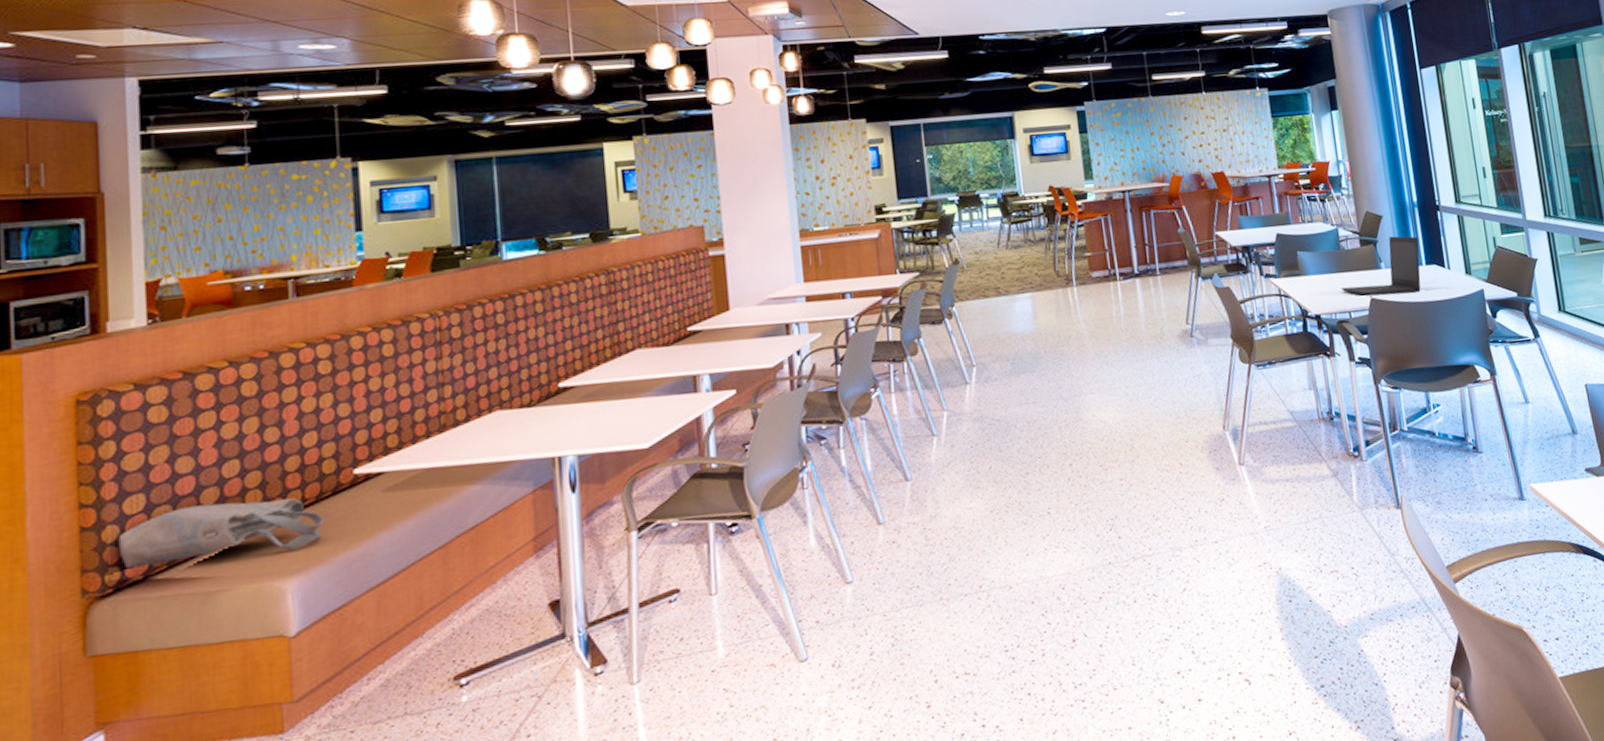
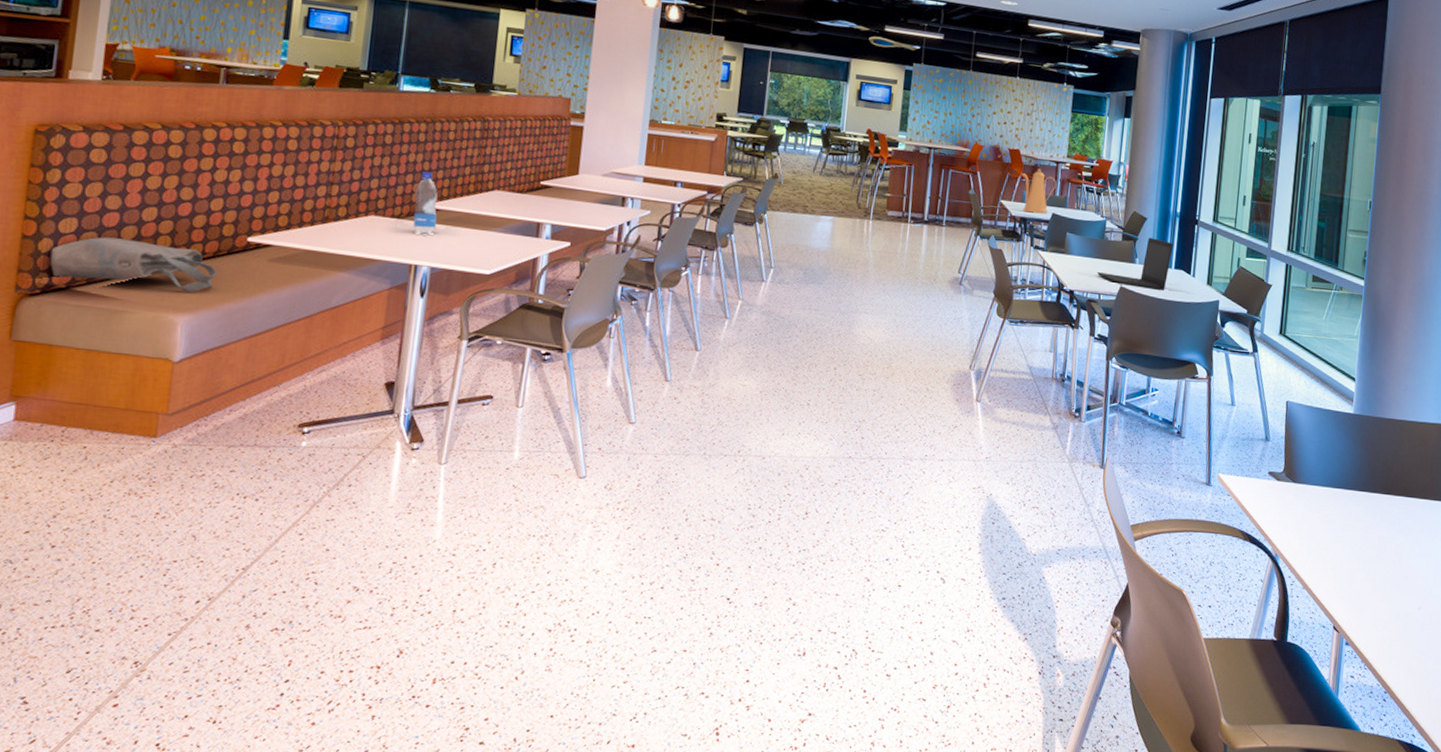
bottle: none [542,346,575,423] -> present [413,172,438,238]
coffee pot: none [1231,187,1274,239] -> present [1020,169,1057,214]

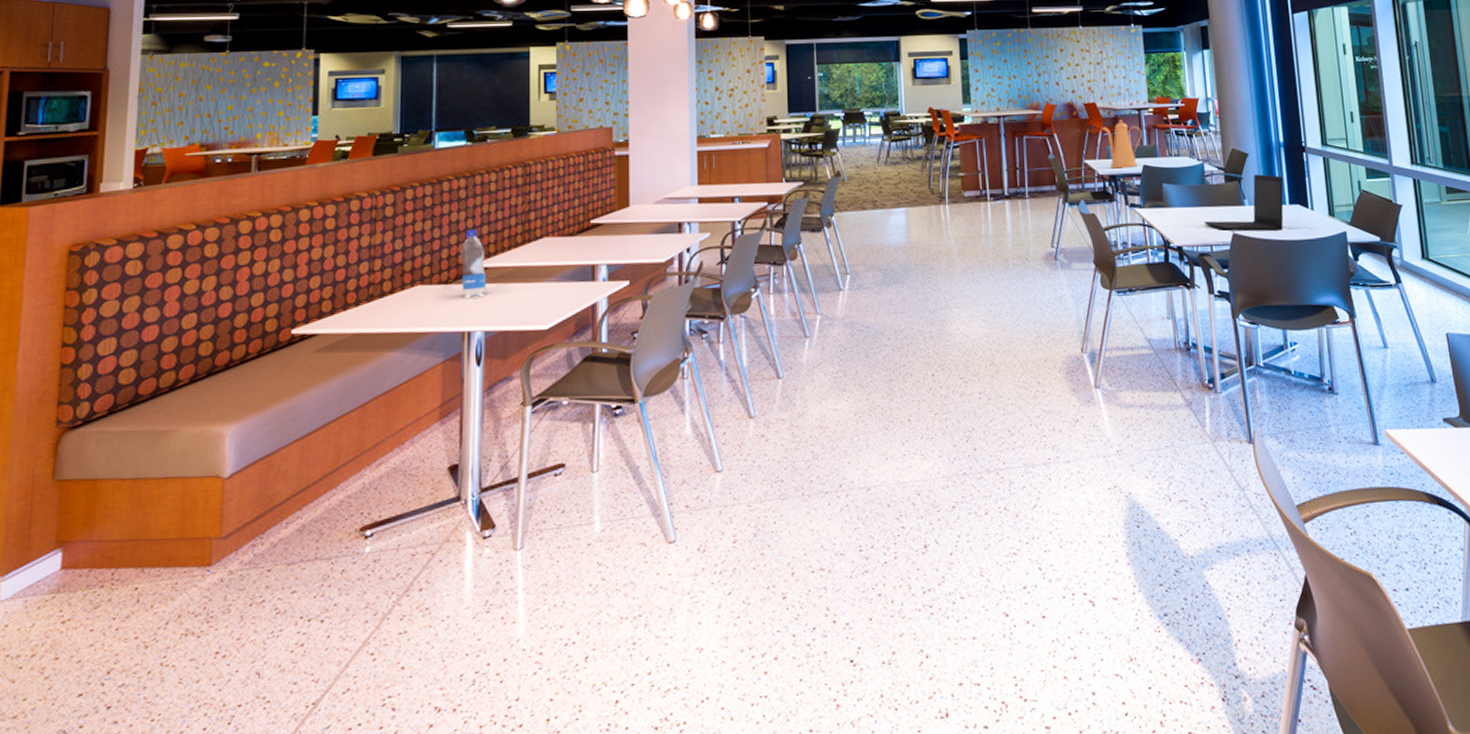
tote bag: present [50,237,217,292] -> none [90,351,262,404]

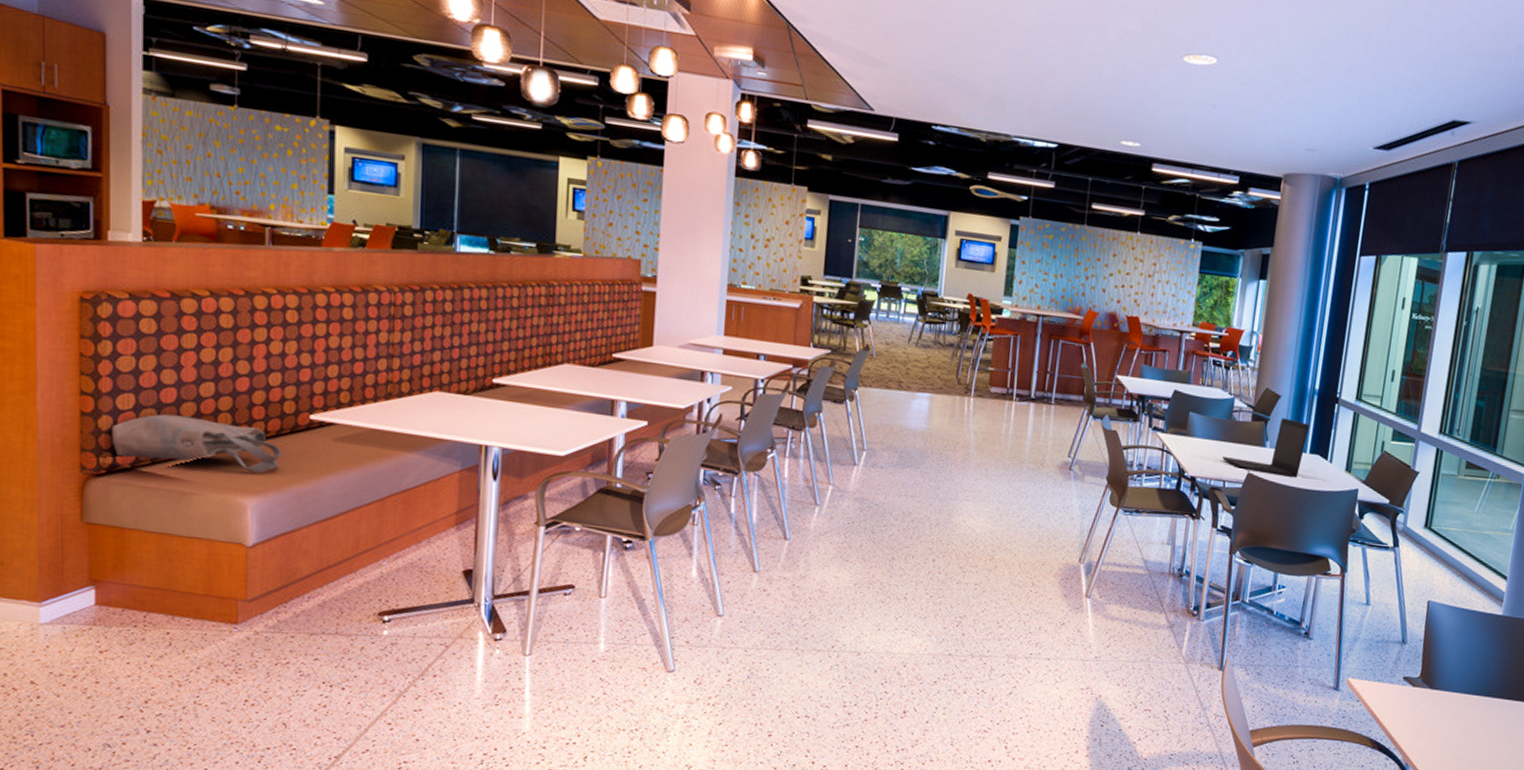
tote bag: none [90,351,262,404] -> present [111,414,282,474]
bottle: present [460,230,486,300] -> none [479,343,505,416]
coffee pot: present [1101,119,1143,169] -> none [1139,339,1180,391]

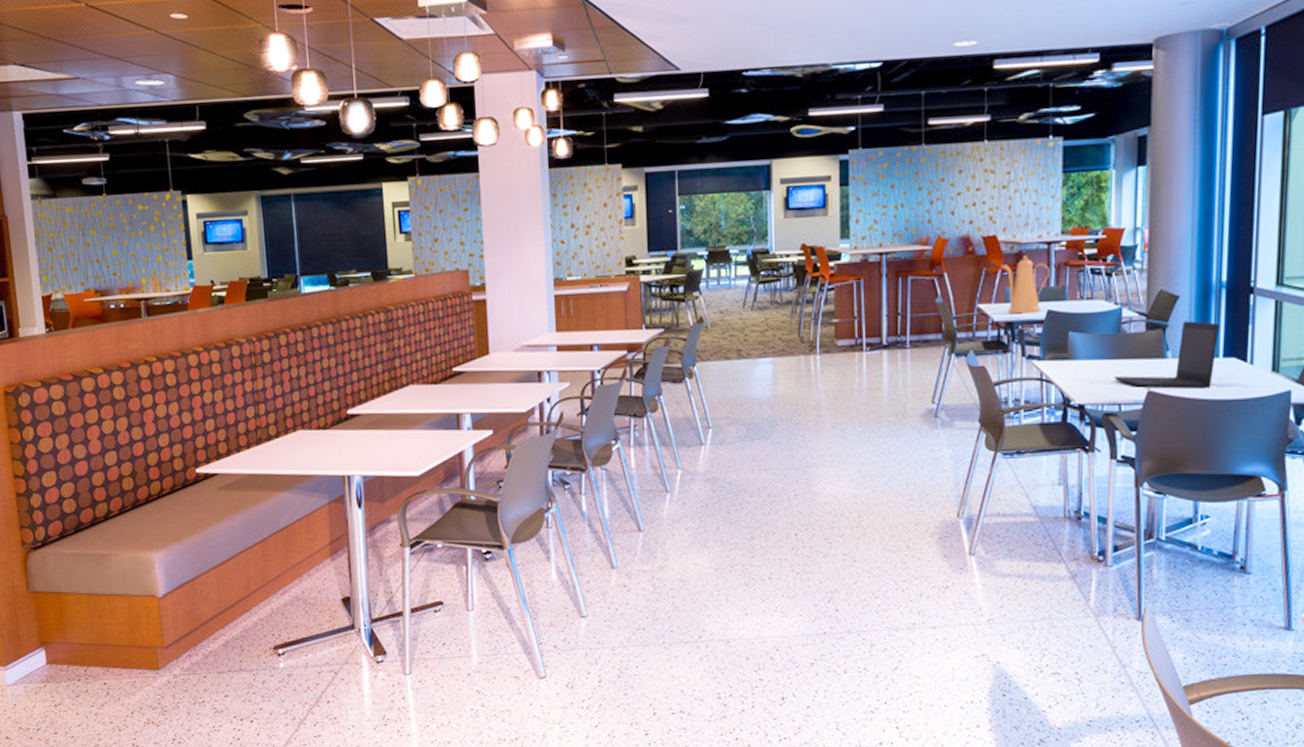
tote bag: present [111,414,282,474] -> none [41,485,177,529]
coffee pot: none [1139,339,1180,391] -> present [1000,255,1051,314]

